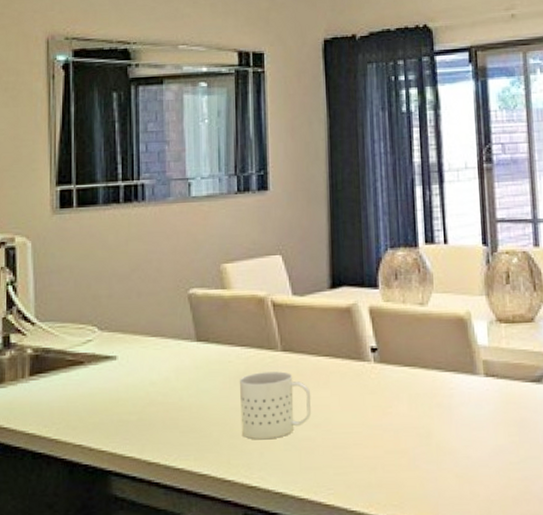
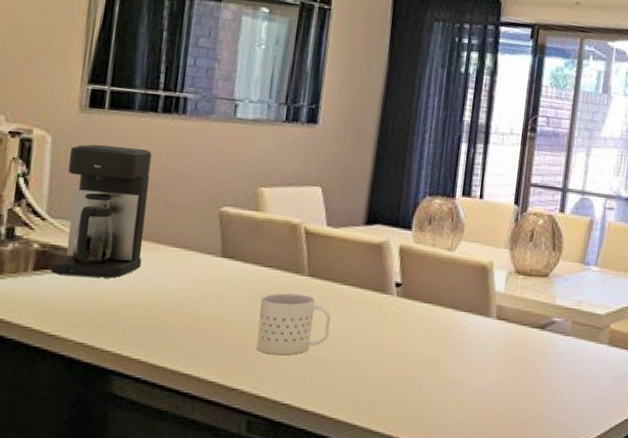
coffee maker: none [45,241,124,377] -> present [50,144,152,278]

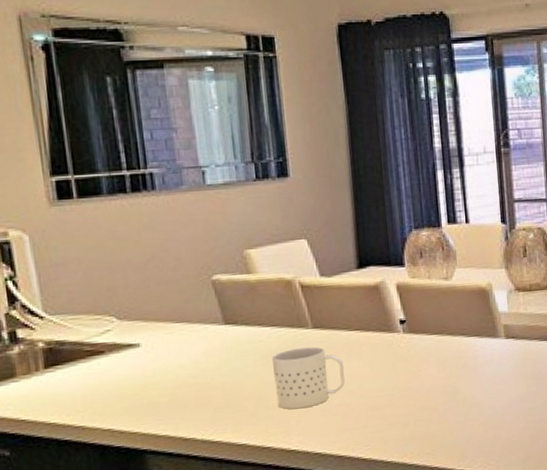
coffee maker: present [50,144,152,278] -> none [49,231,148,369]

